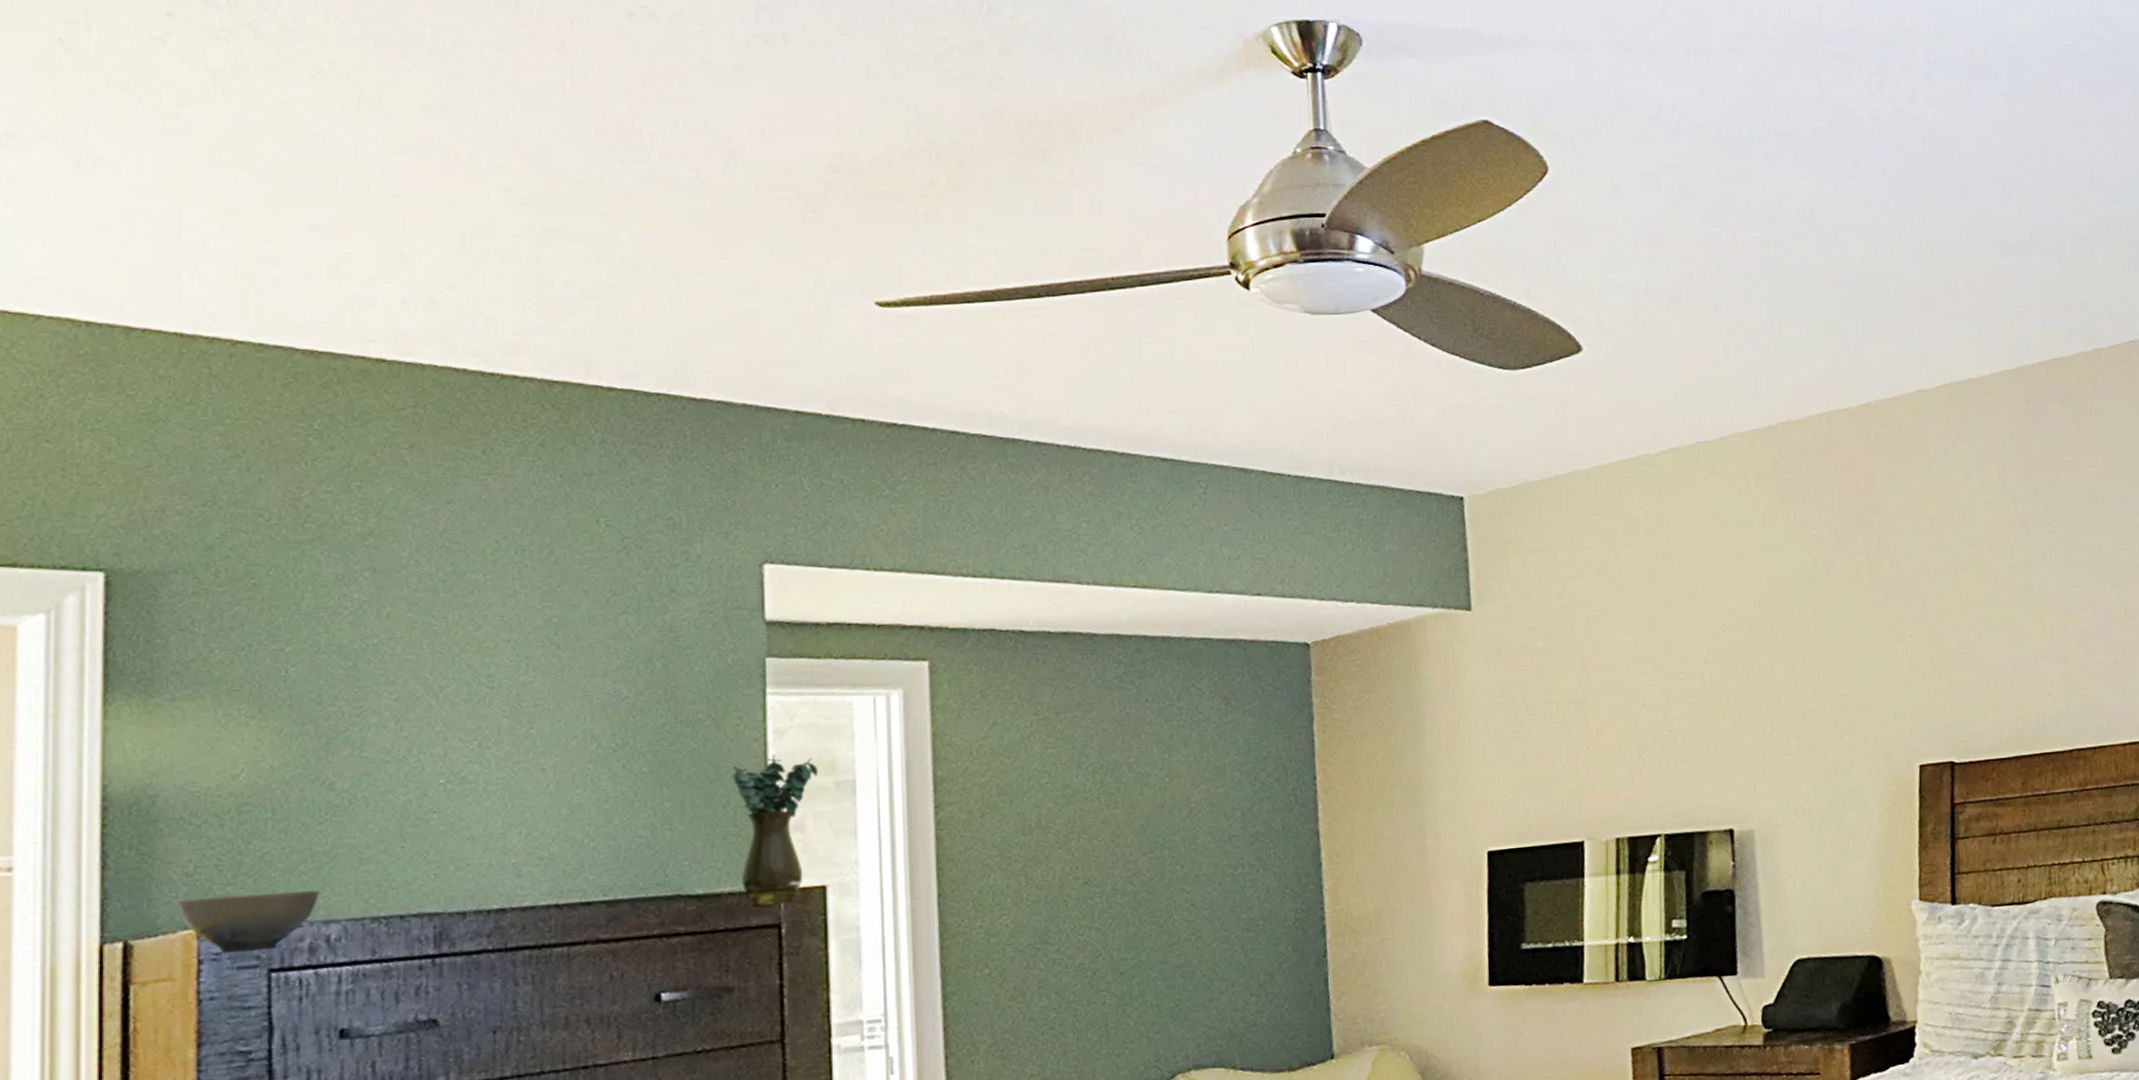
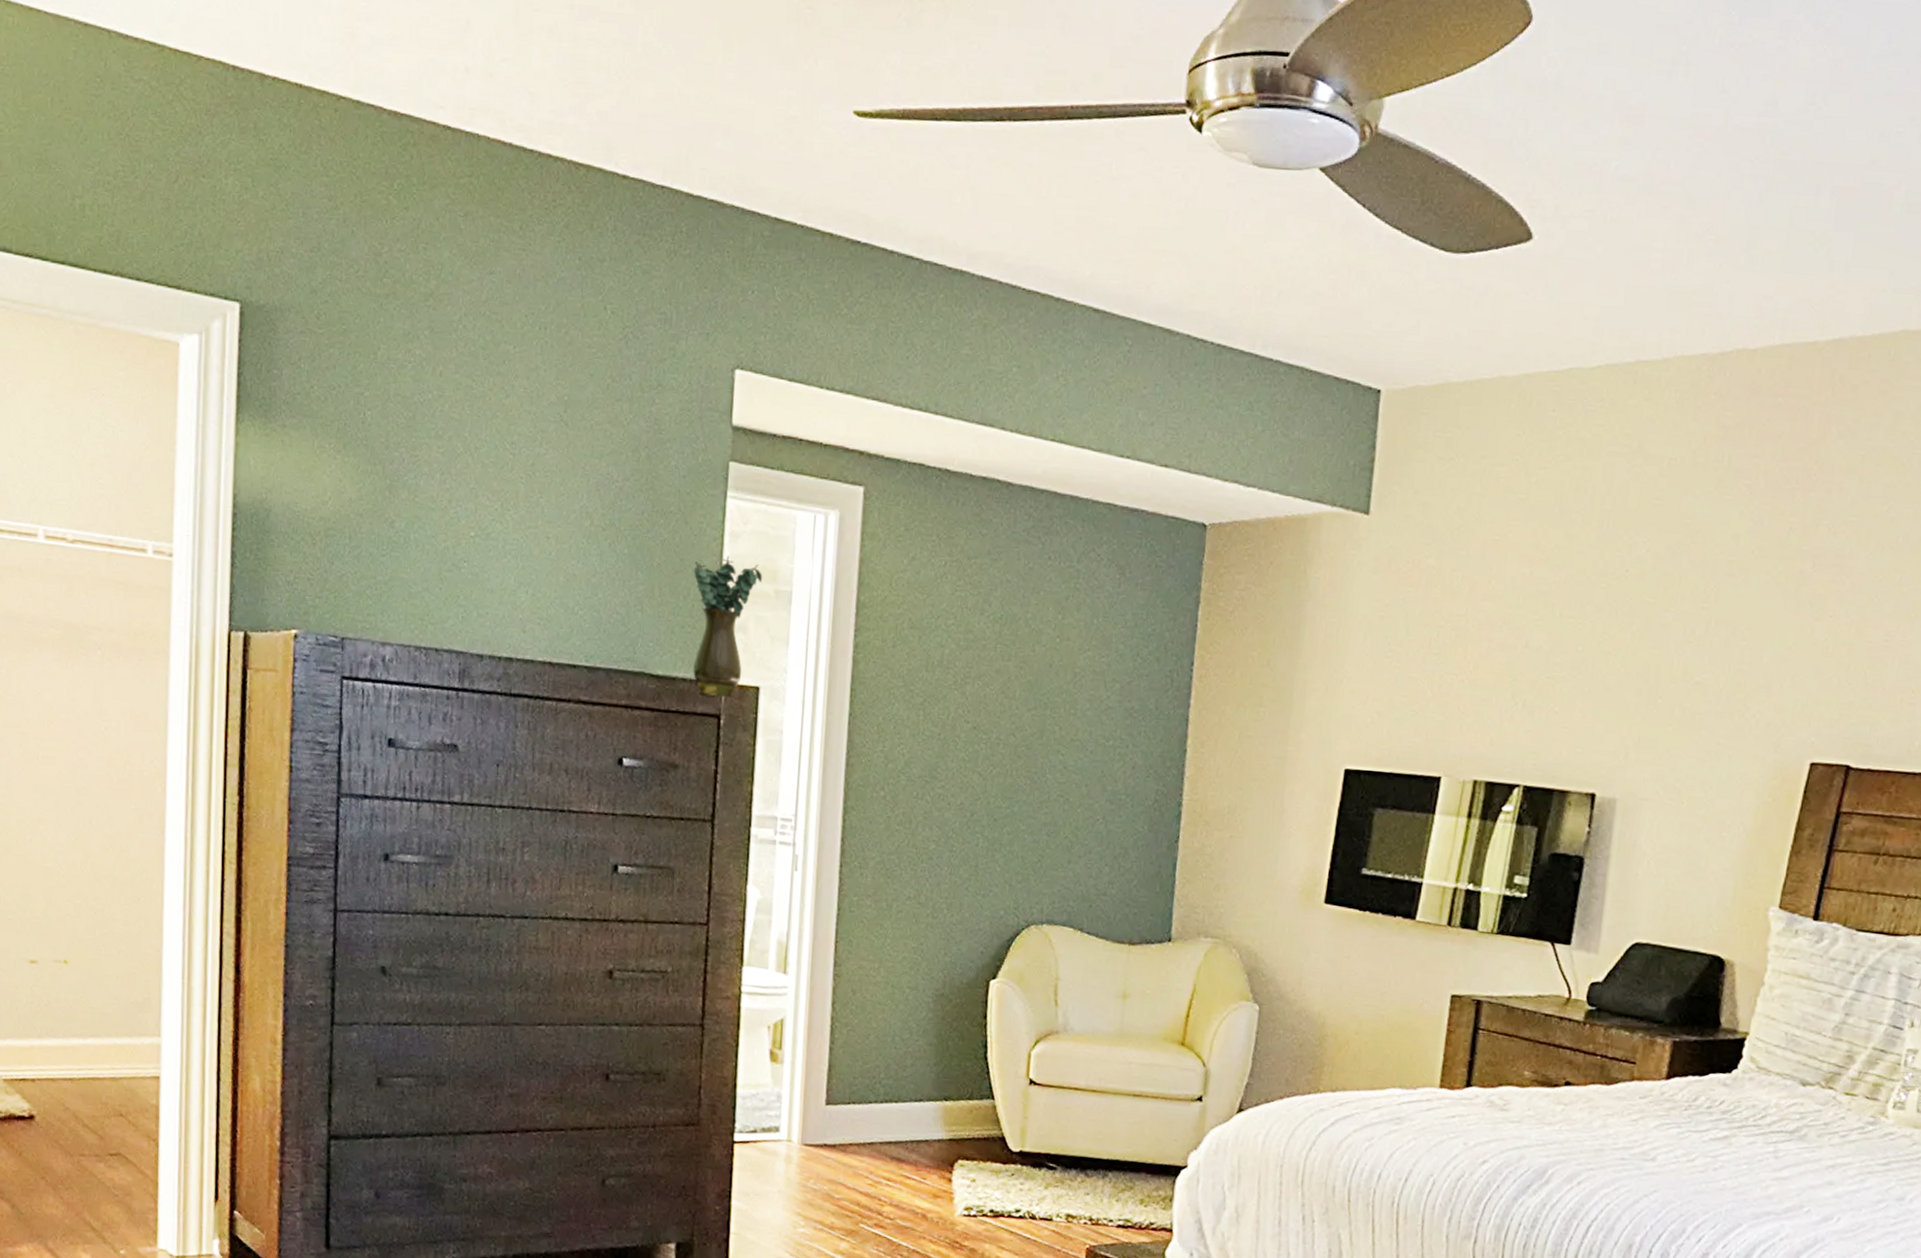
bowl: present [174,890,322,953] -> none [279,604,381,659]

